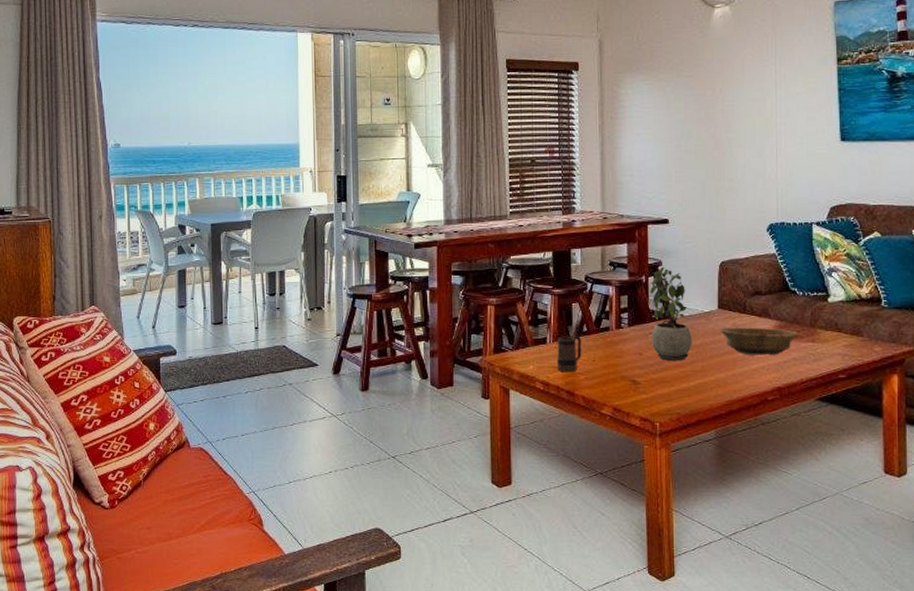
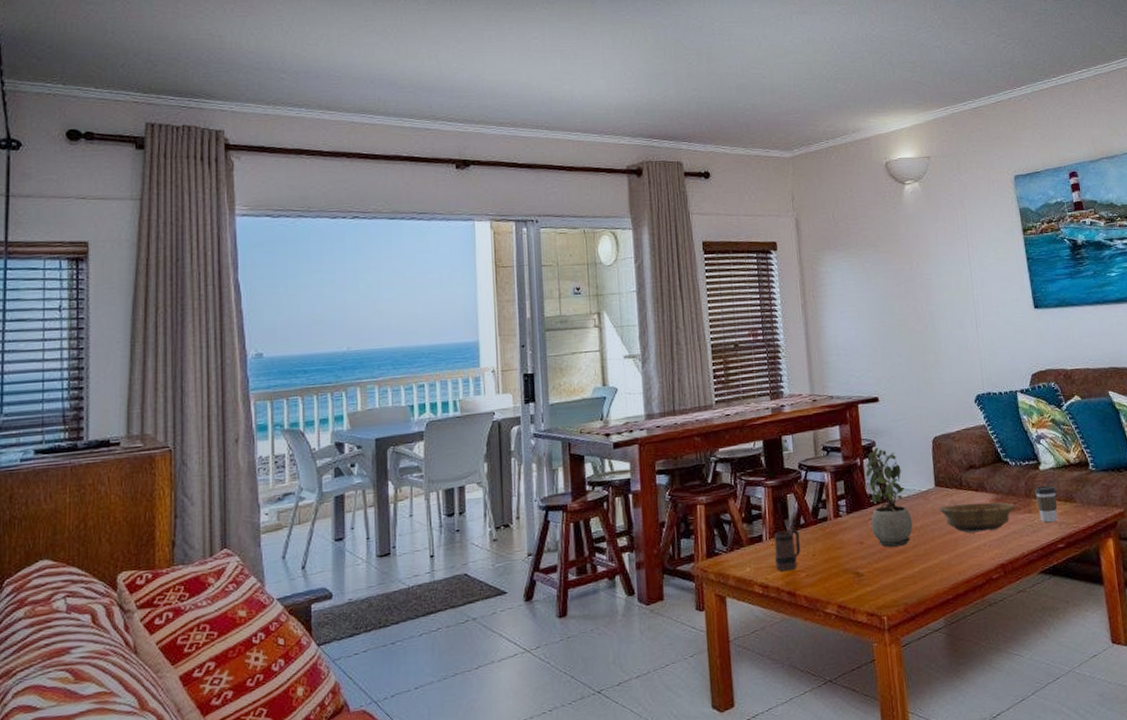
coffee cup: none [820,317,843,353] -> present [1034,485,1058,523]

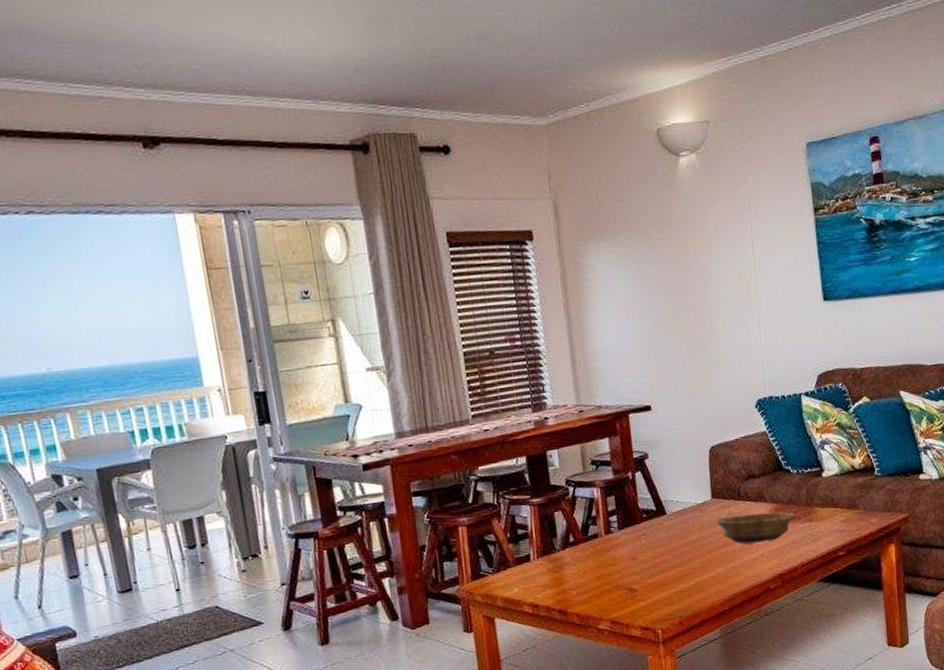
mug: present [774,528,801,572] -> none [542,546,571,591]
potted plant: present [866,446,913,547] -> none [638,458,688,562]
coffee cup: present [1034,485,1058,523] -> none [816,493,840,531]

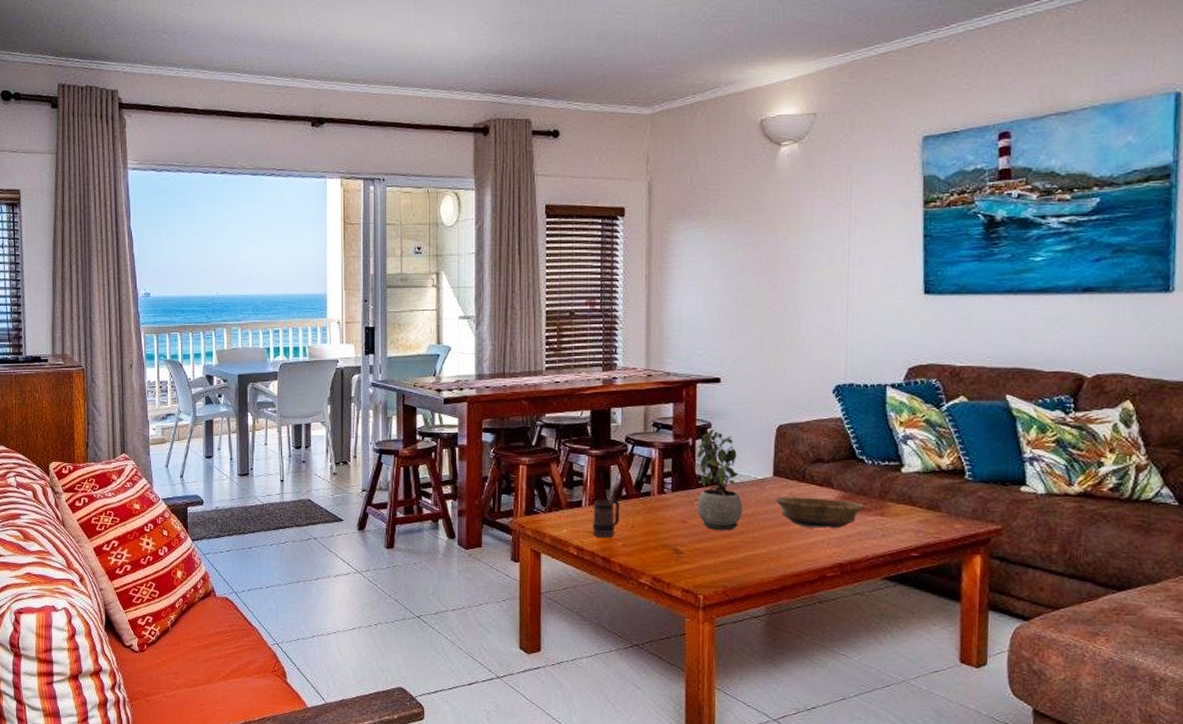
mug: none [542,546,571,591] -> present [592,498,620,538]
potted plant: none [638,458,688,562] -> present [697,428,743,531]

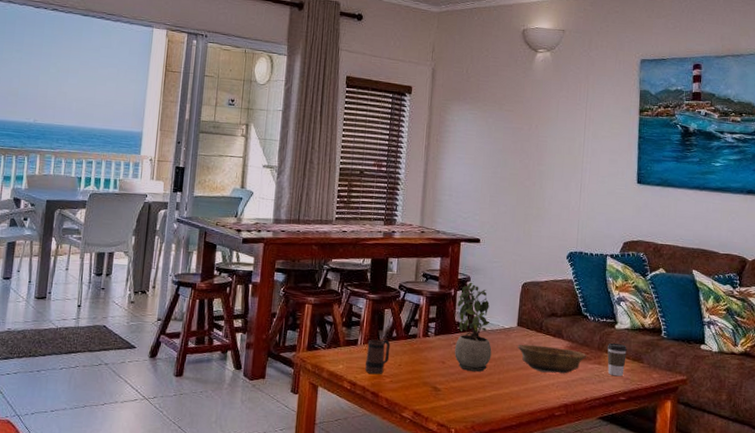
coffee cup: none [891,489,918,529] -> present [607,342,627,377]

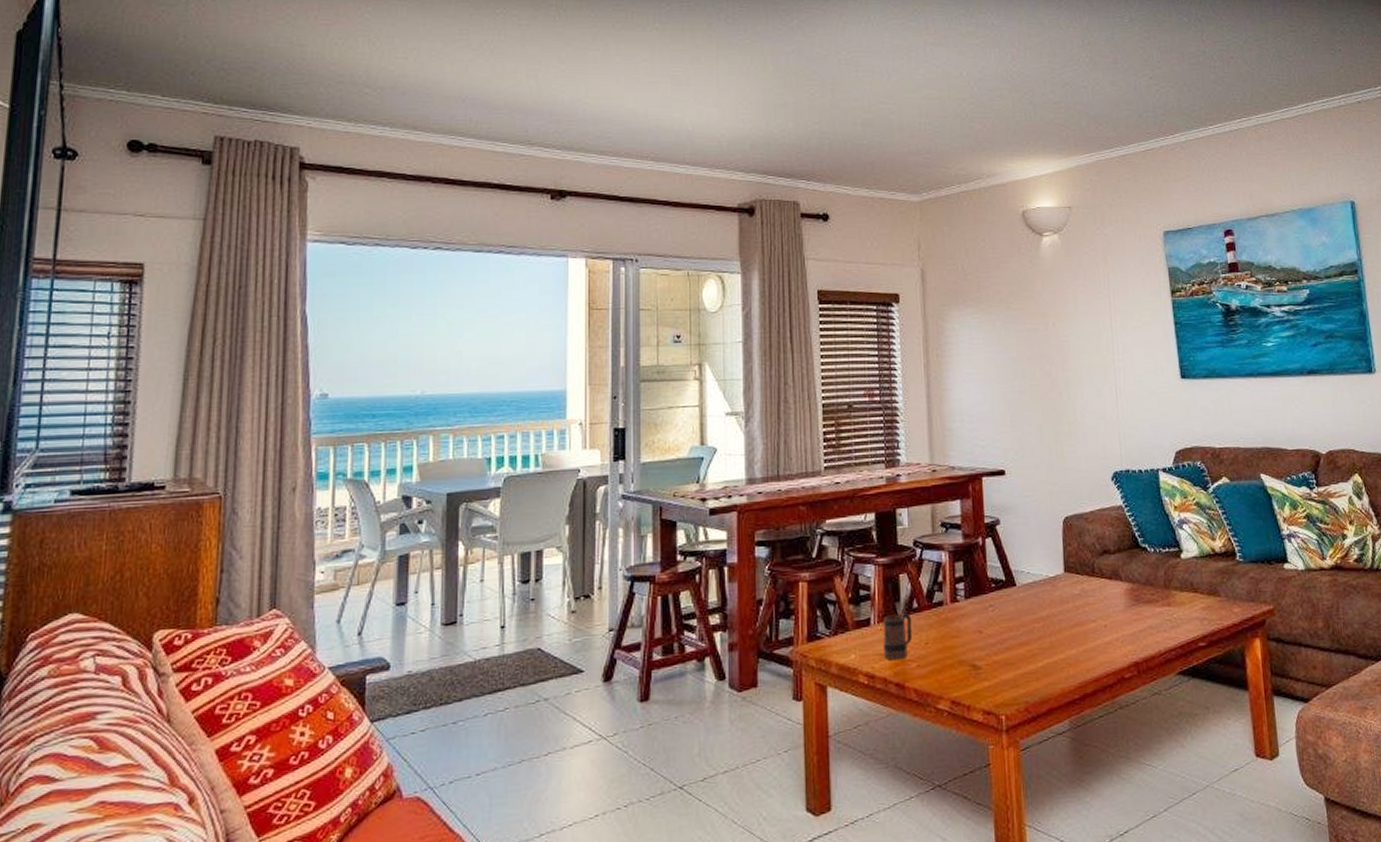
potted plant: present [455,282,492,372] -> none [988,525,1038,639]
decorative bowl: present [517,344,587,374] -> none [1067,592,1153,627]
coffee cup: present [607,342,627,377] -> none [1174,576,1200,618]

